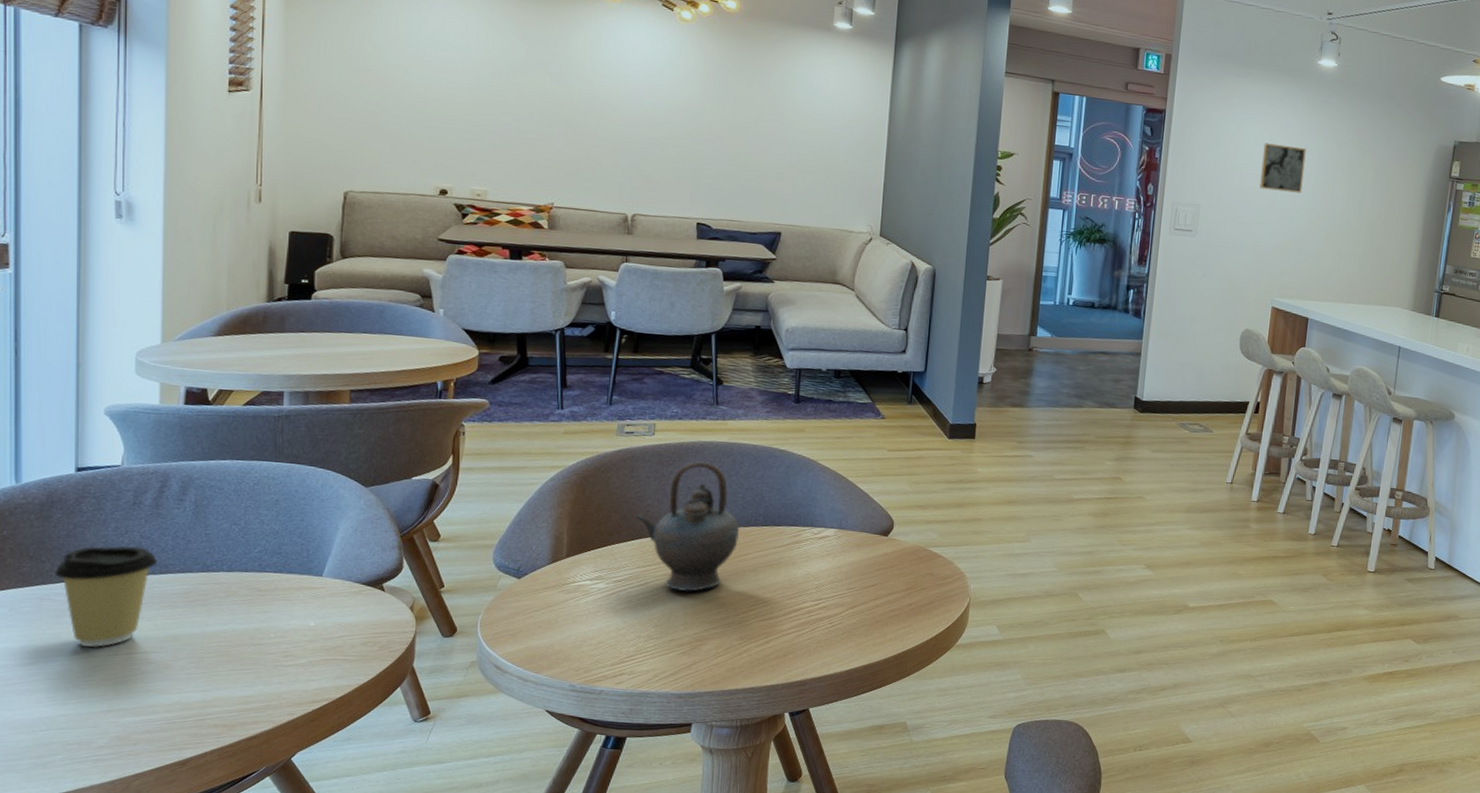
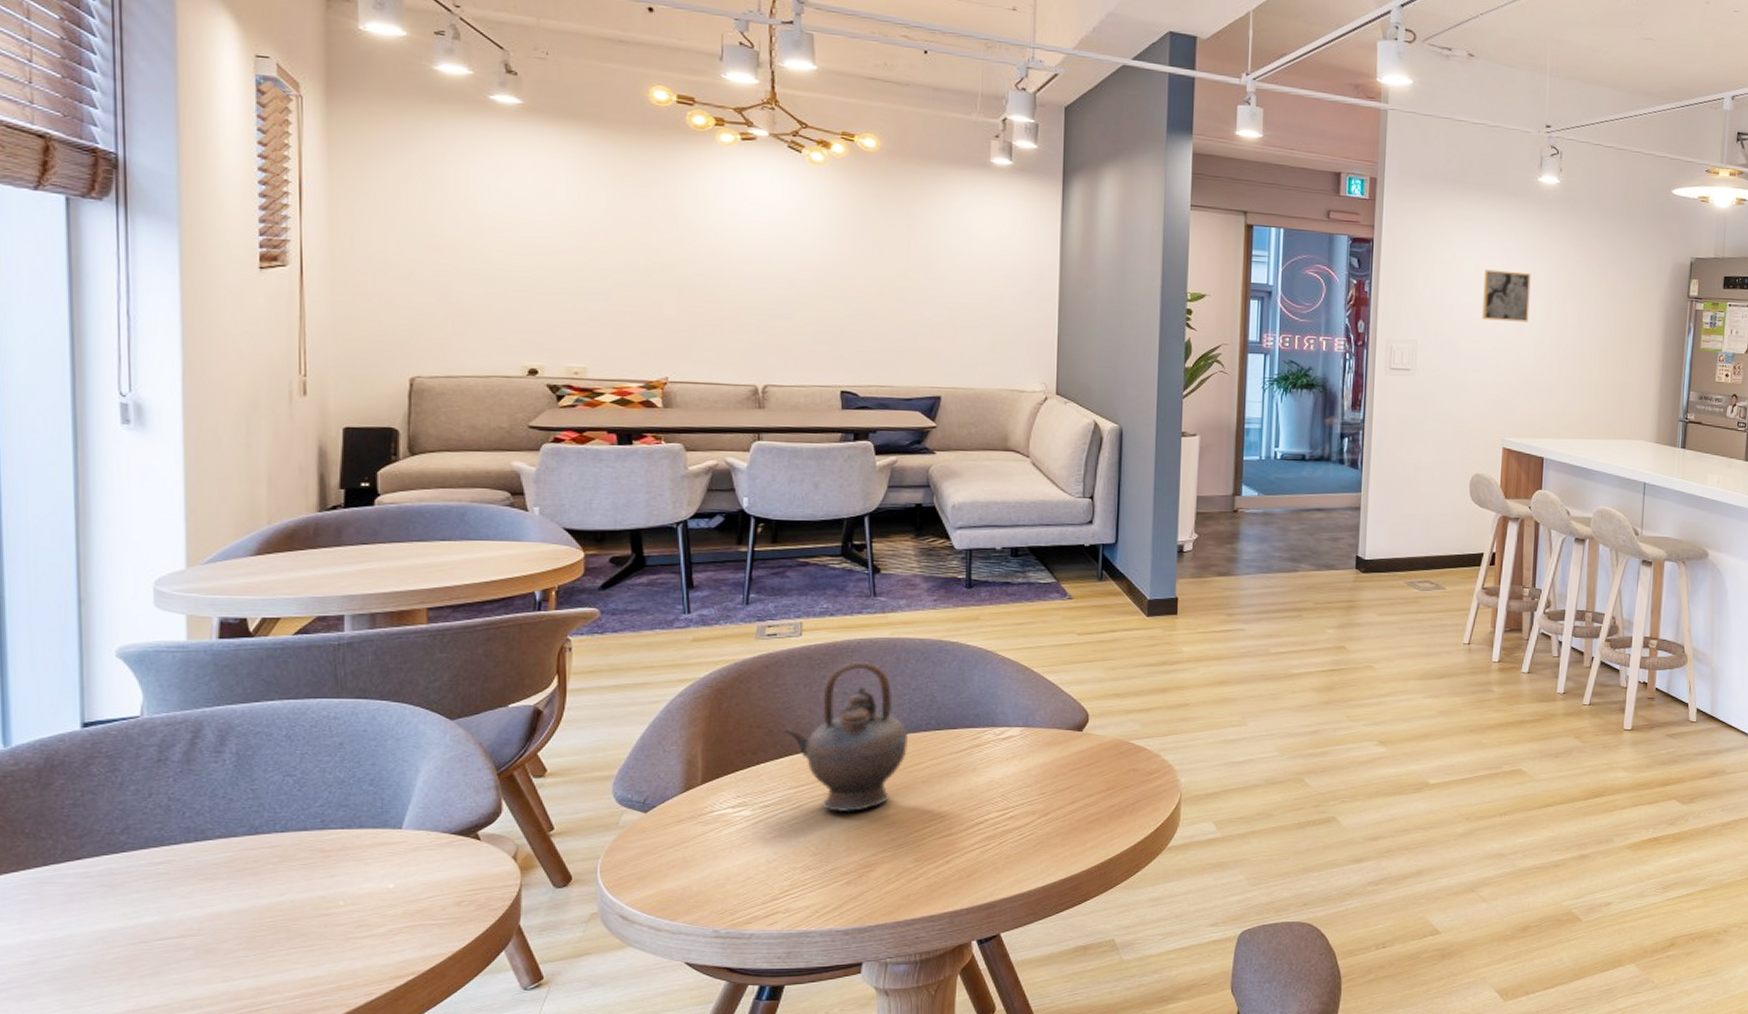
coffee cup: present [55,545,158,647] -> none [59,810,192,936]

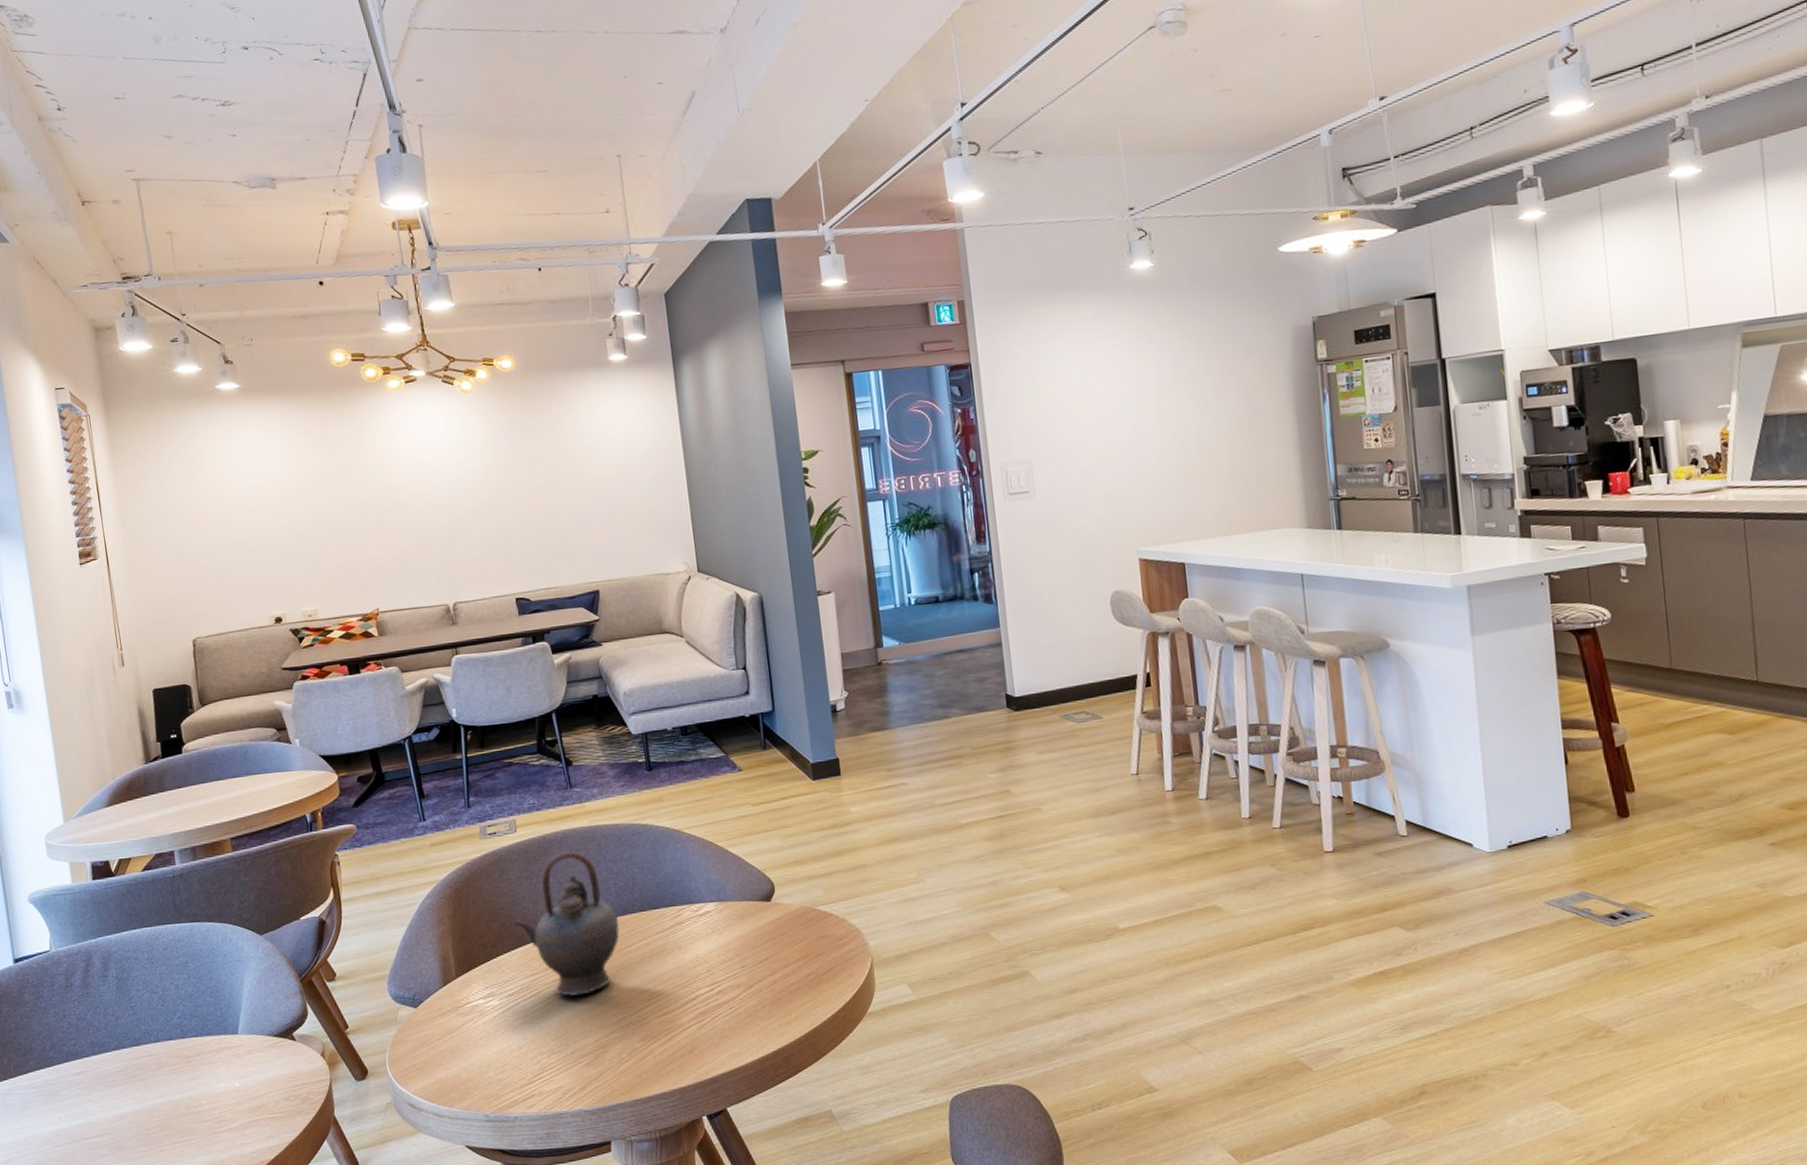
wall art: present [1482,269,1531,323] -> none [1089,368,1144,427]

